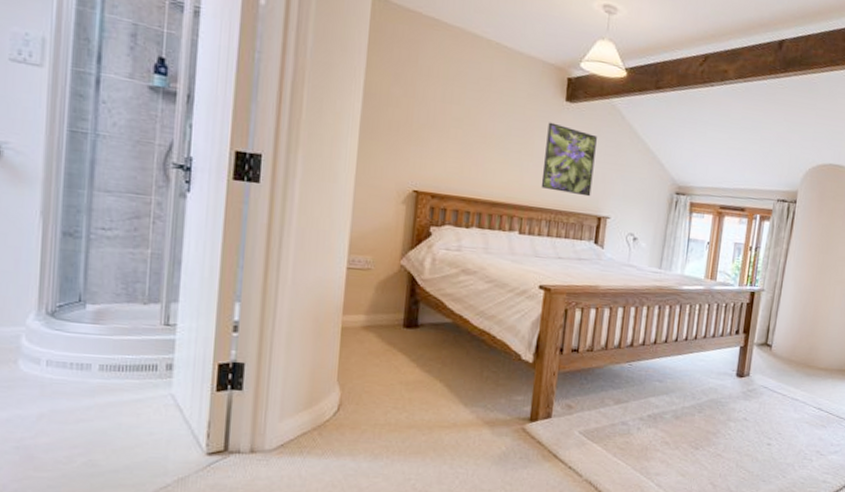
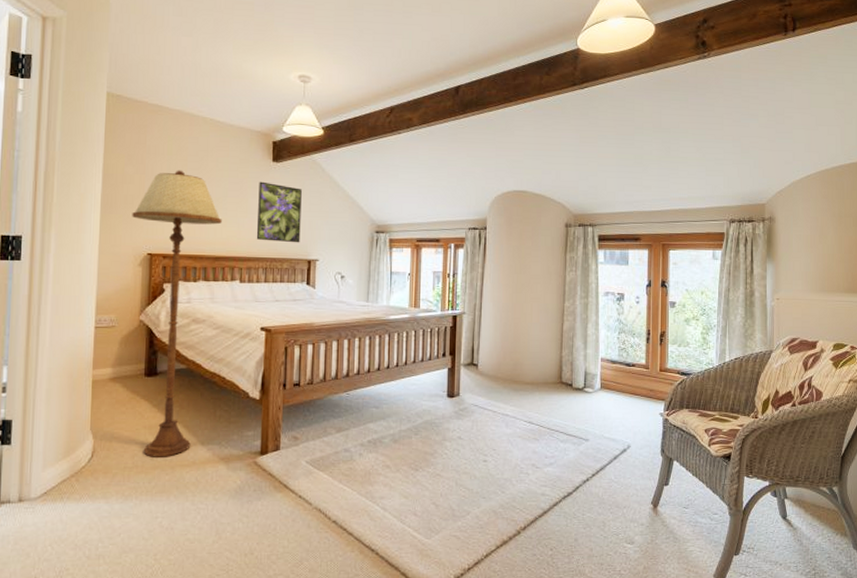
floor lamp: none [397,97,503,417] -> present [132,170,222,457]

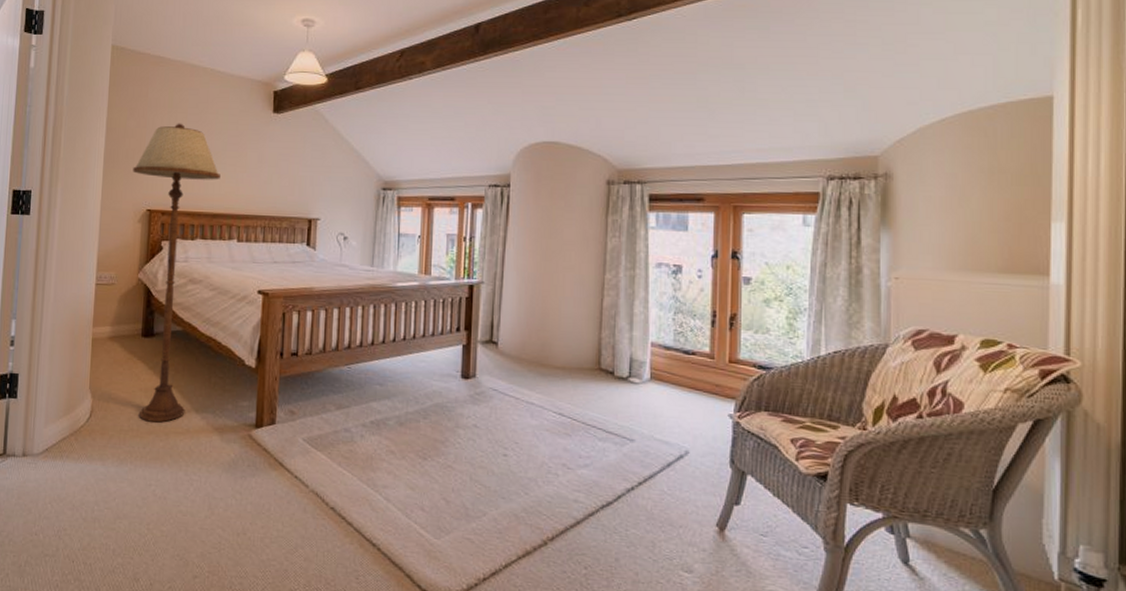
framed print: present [256,181,302,243] -> none [255,134,303,201]

